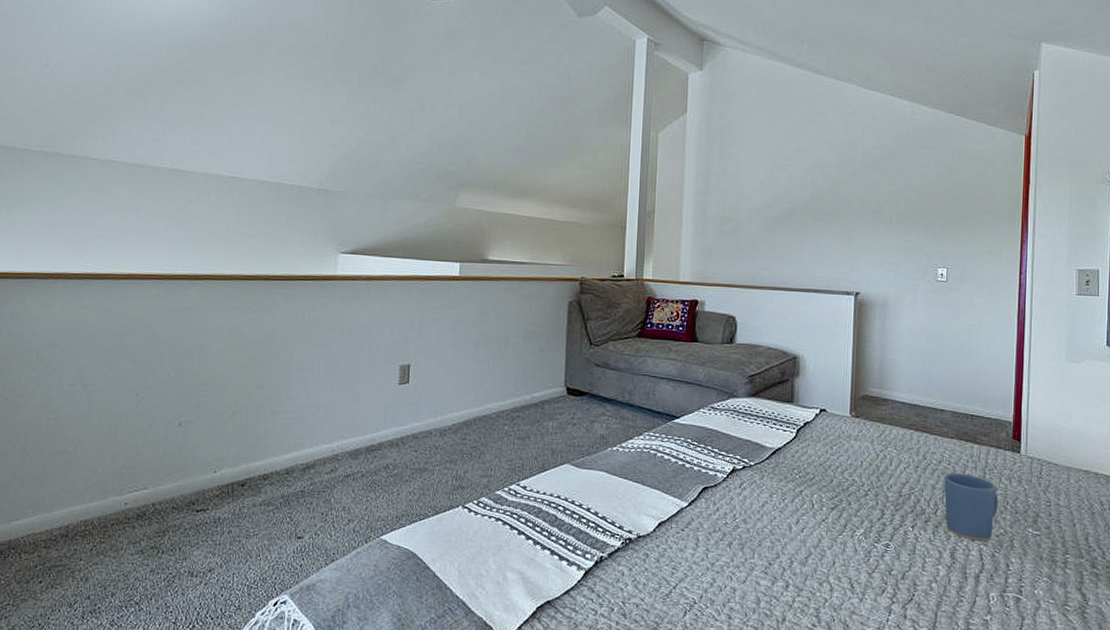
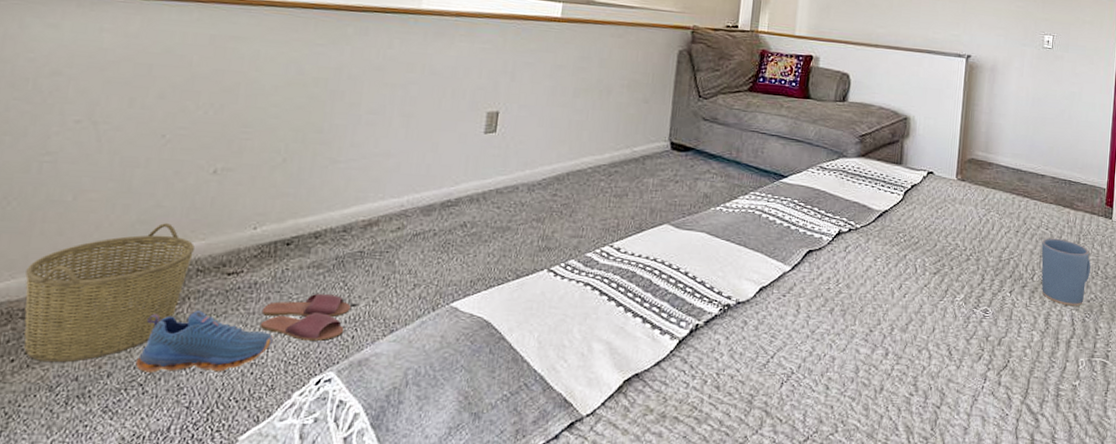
basket: none [44,468,169,584] -> present [23,223,194,363]
athletic shoe: none [132,542,237,594] -> present [136,311,274,372]
slippers: none [225,527,297,568] -> present [259,293,351,341]

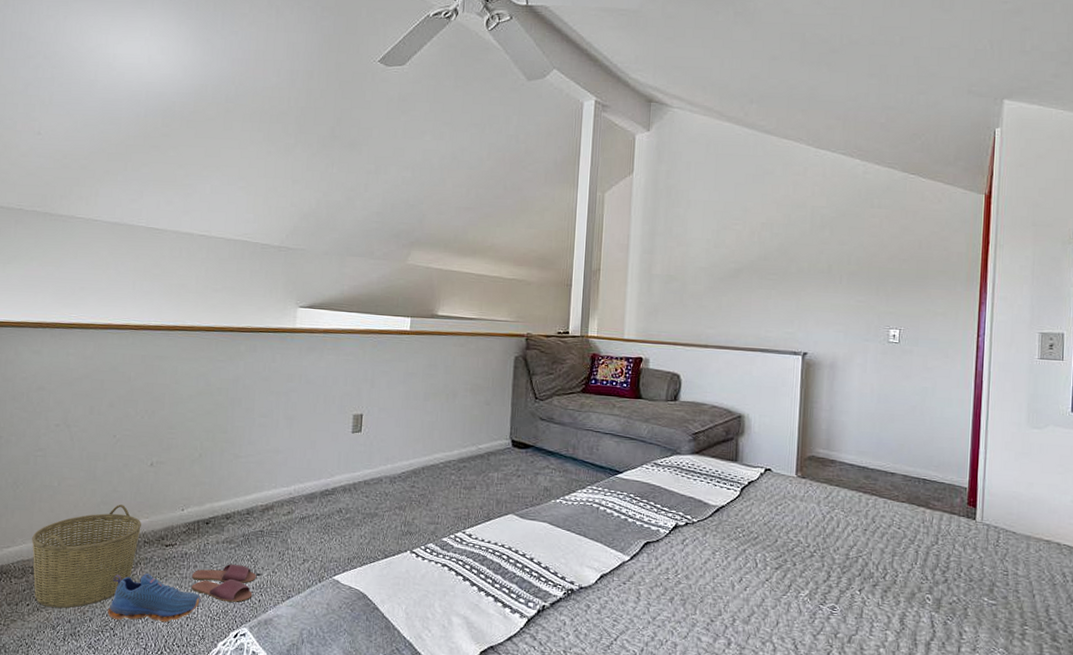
mug: present [1041,238,1091,306] -> none [893,537,952,608]

